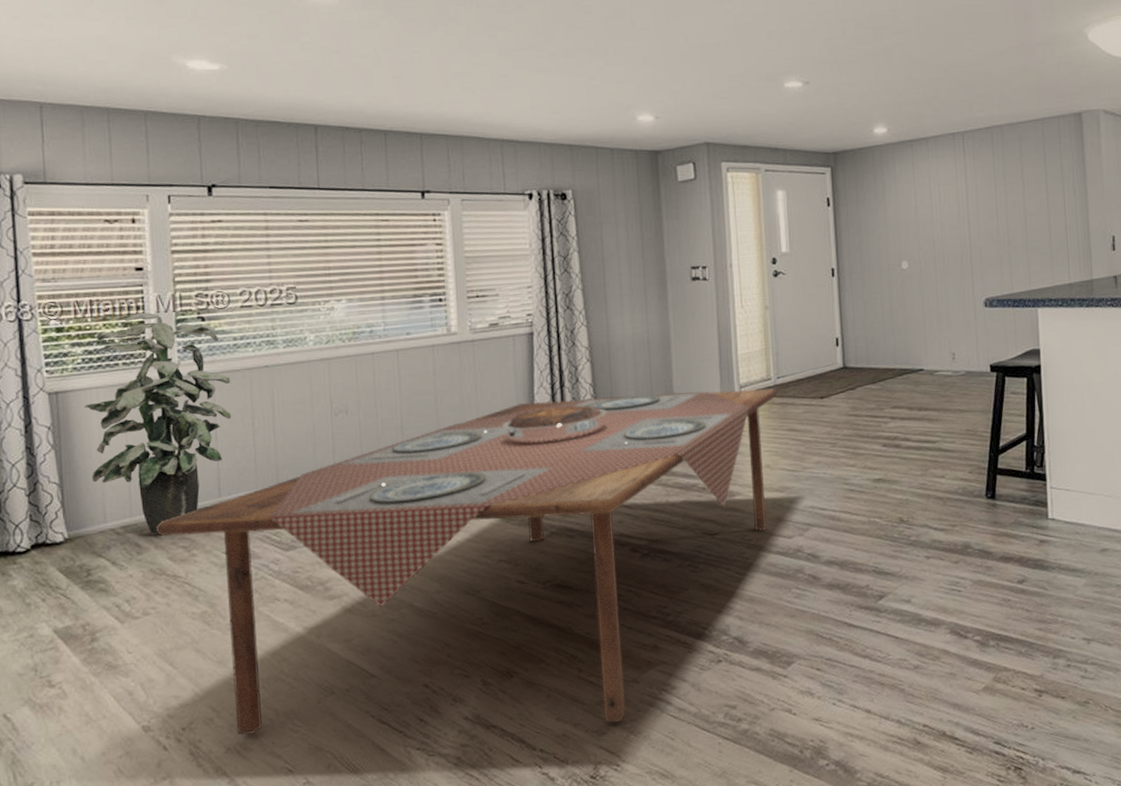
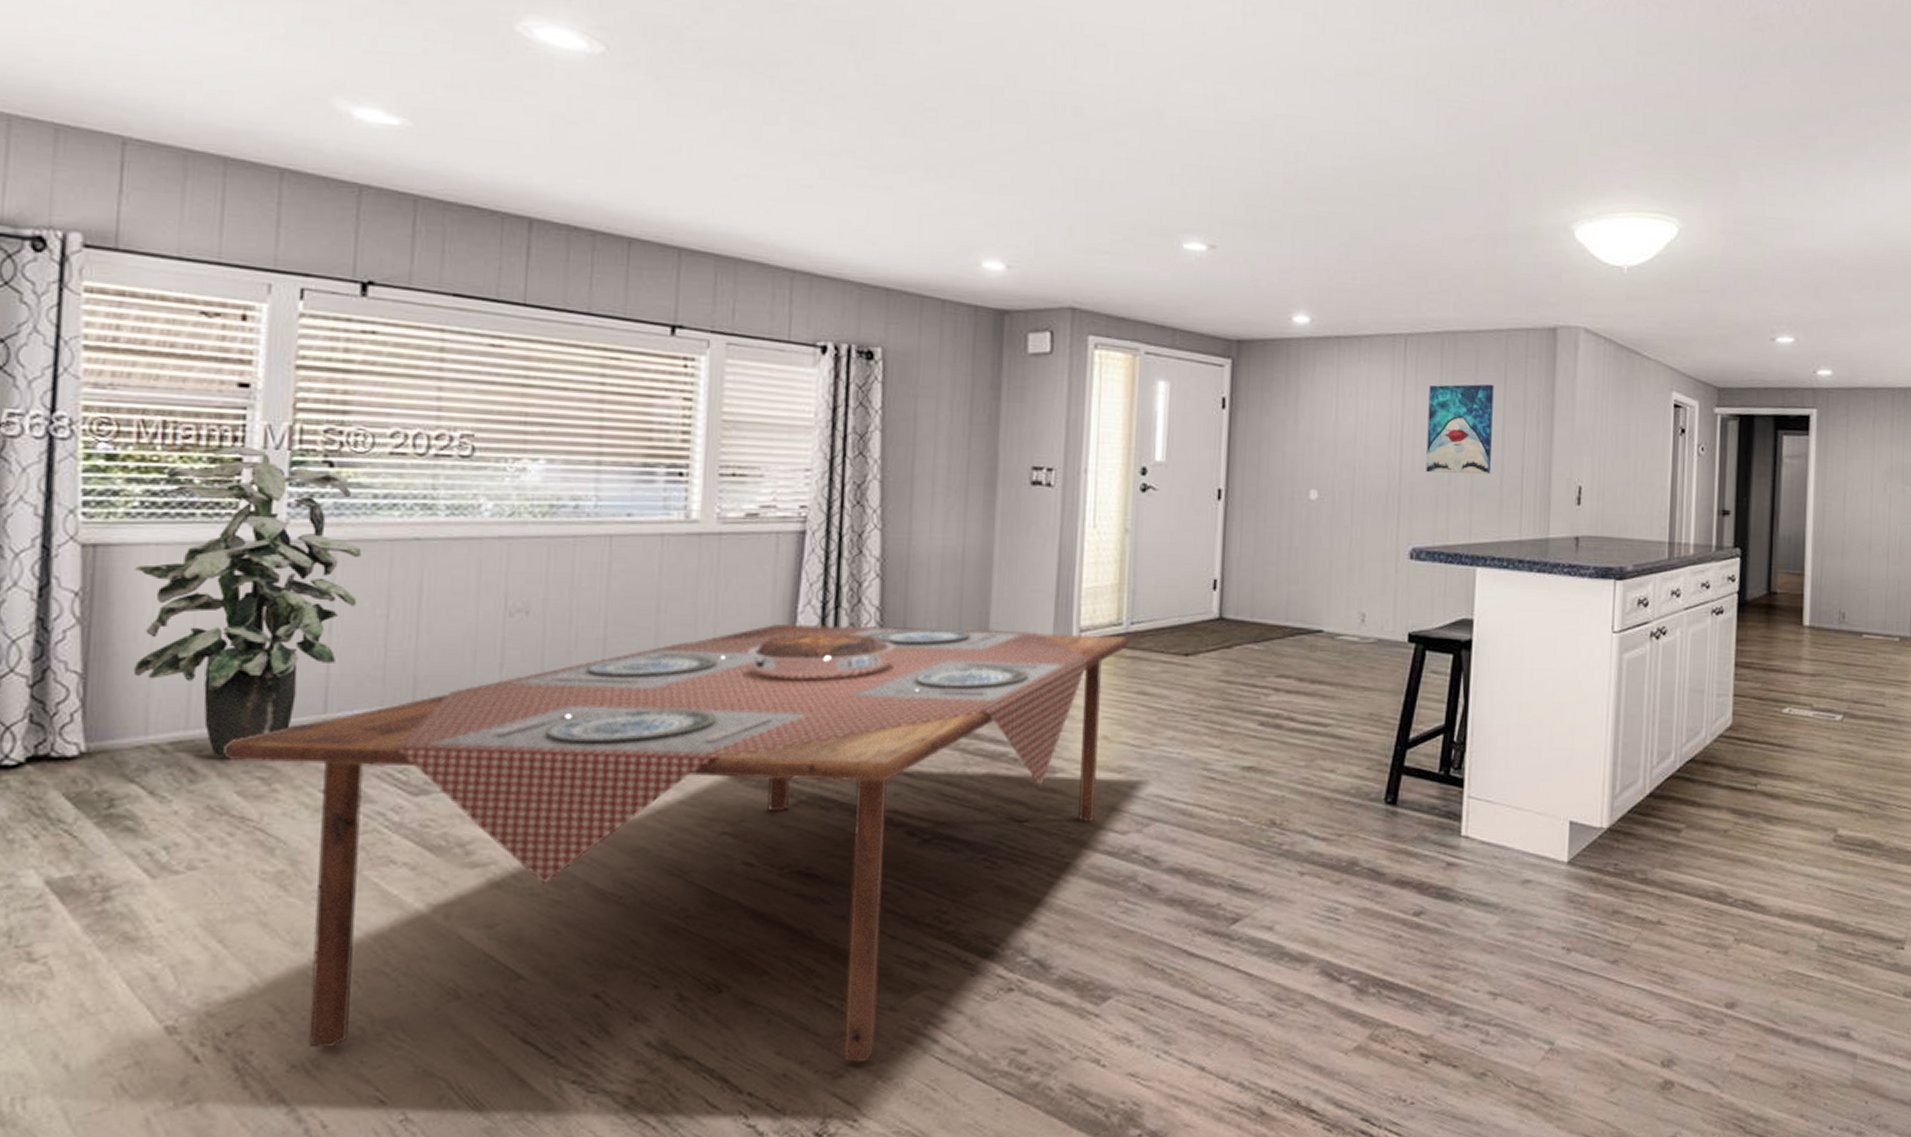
wall art: none [985,163,1041,238] -> present [1426,384,1494,474]

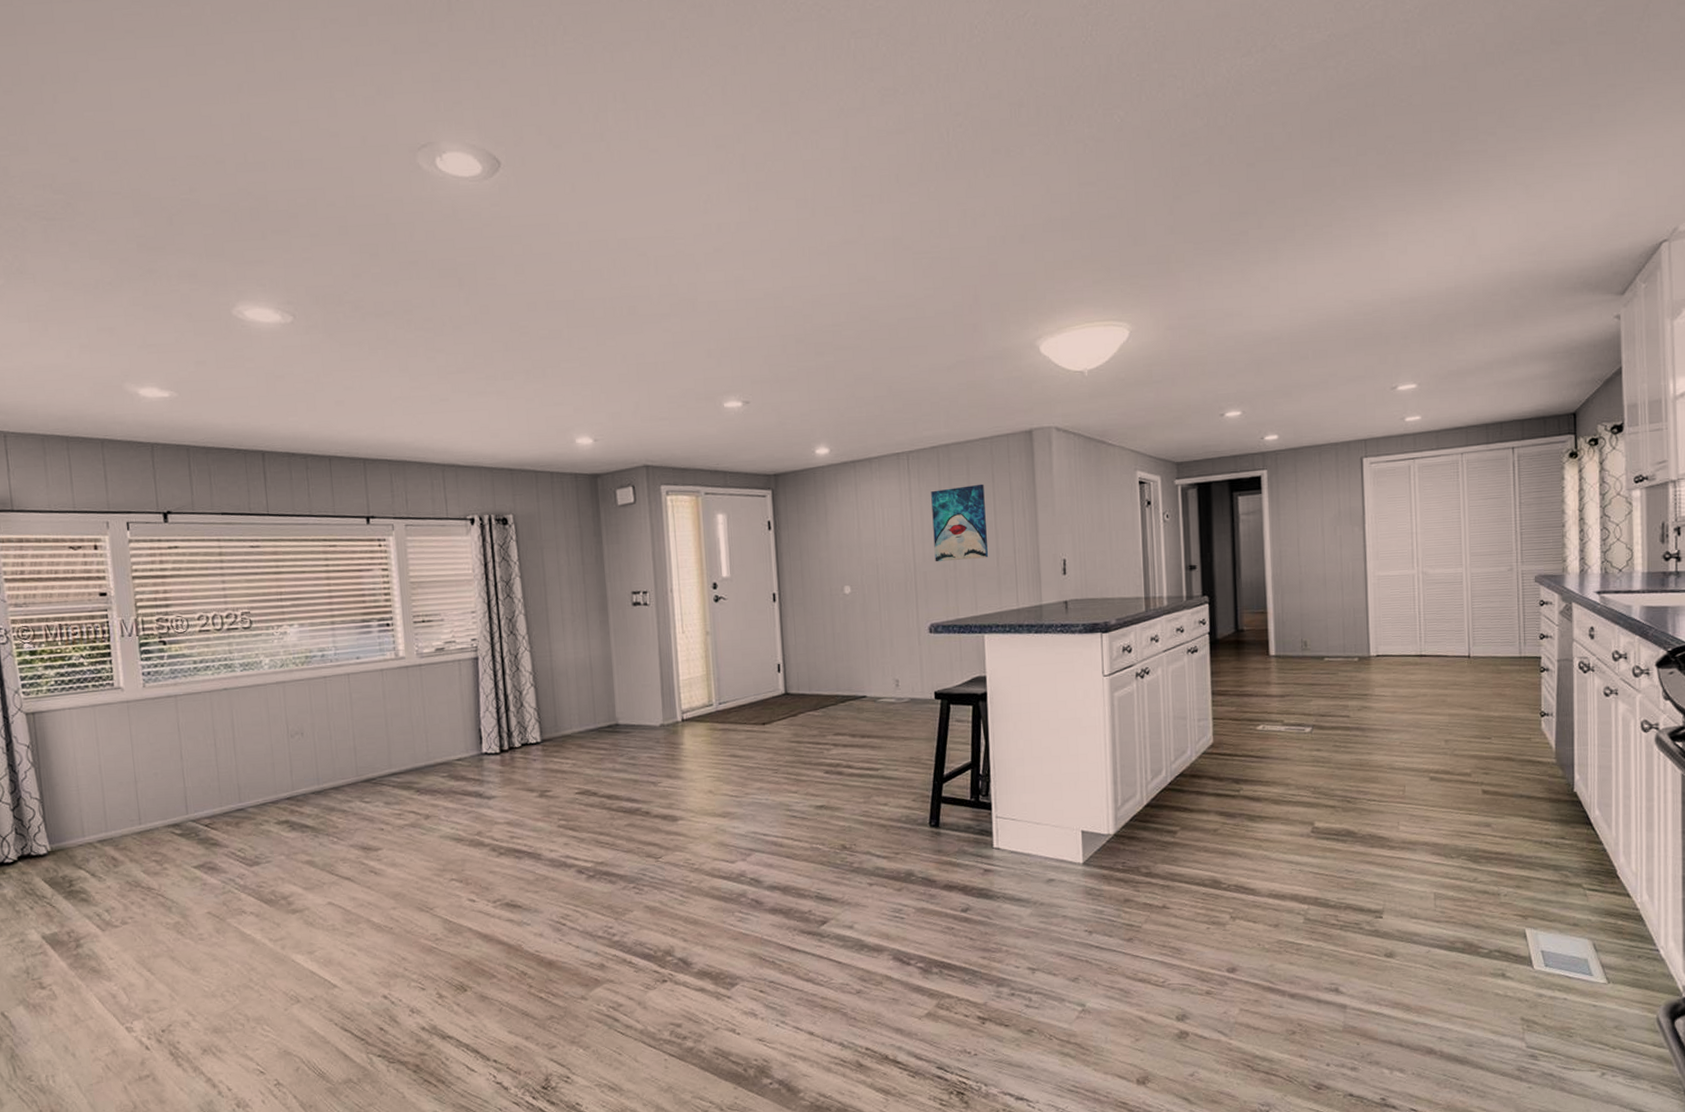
indoor plant: present [133,446,362,755] -> none [59,637,195,847]
dining table: present [222,624,1129,1063] -> none [130,714,720,1039]

